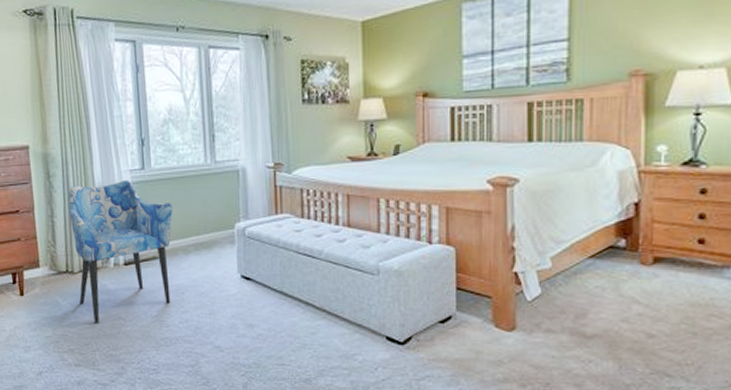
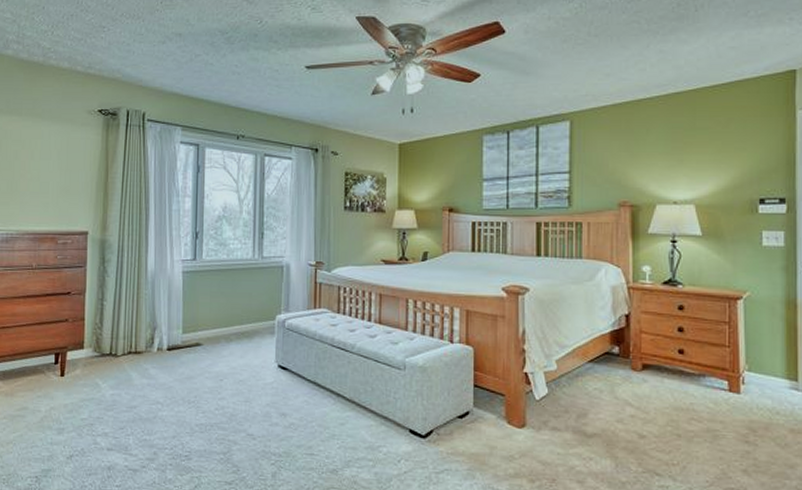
armchair: present [68,180,173,324] -> none [119,269,219,407]

